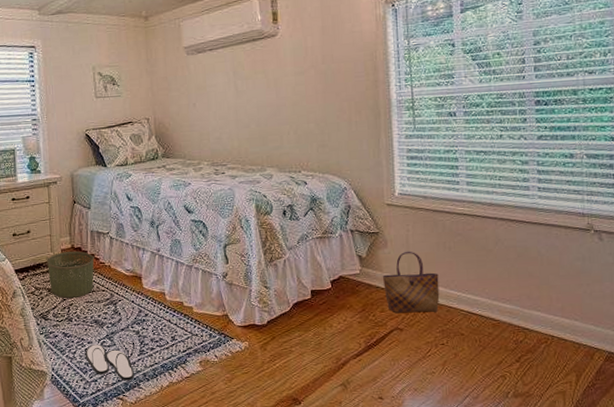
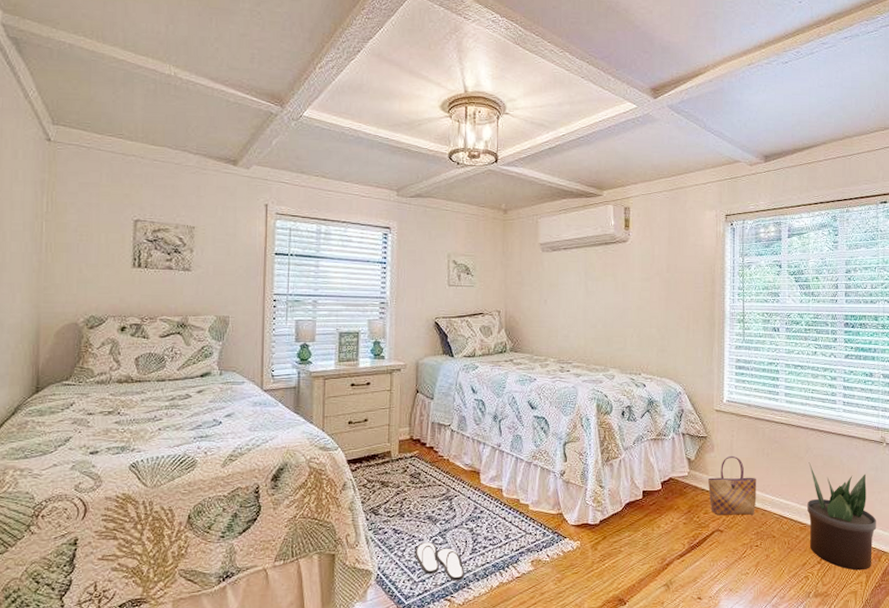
basket: present [46,251,95,299] -> none [382,443,434,493]
planter: none [499,255,587,369] -> present [807,462,877,571]

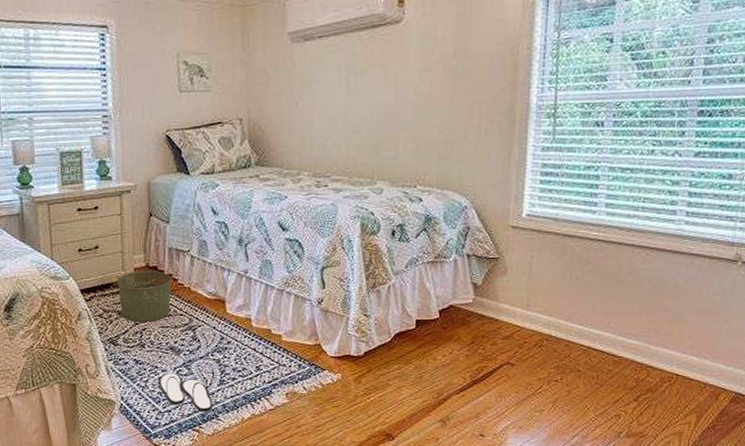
basket: none [382,443,434,493] -> present [116,270,173,323]
tote bag: present [707,455,757,516] -> none [497,279,561,347]
planter: present [807,462,877,571] -> none [625,286,718,410]

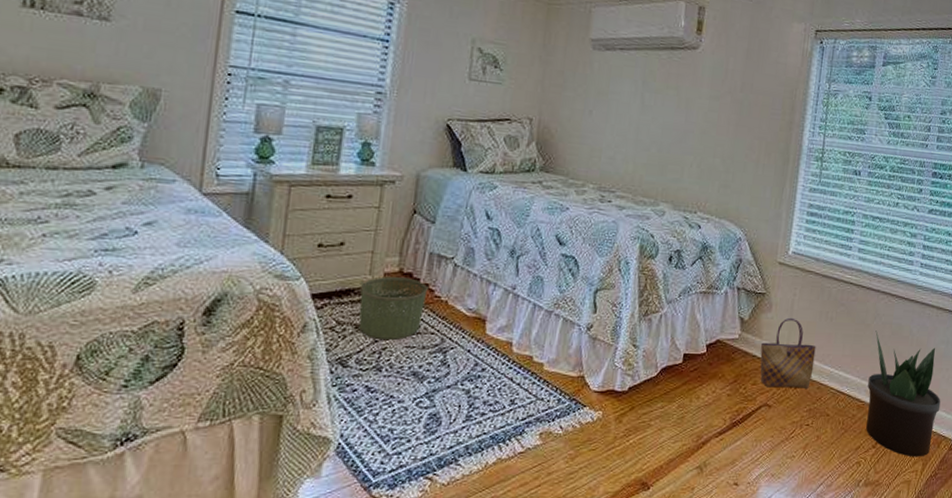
slippers: present [158,373,212,411] -> none [391,405,454,454]
tote bag: none [497,279,561,347] -> present [760,317,816,388]
planter: none [625,286,718,410] -> present [866,331,941,457]

